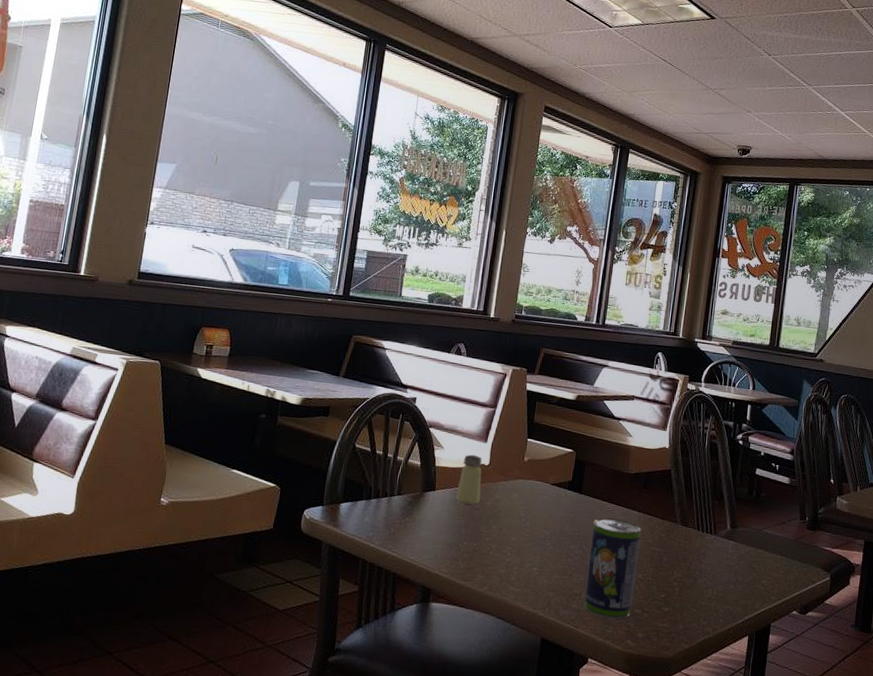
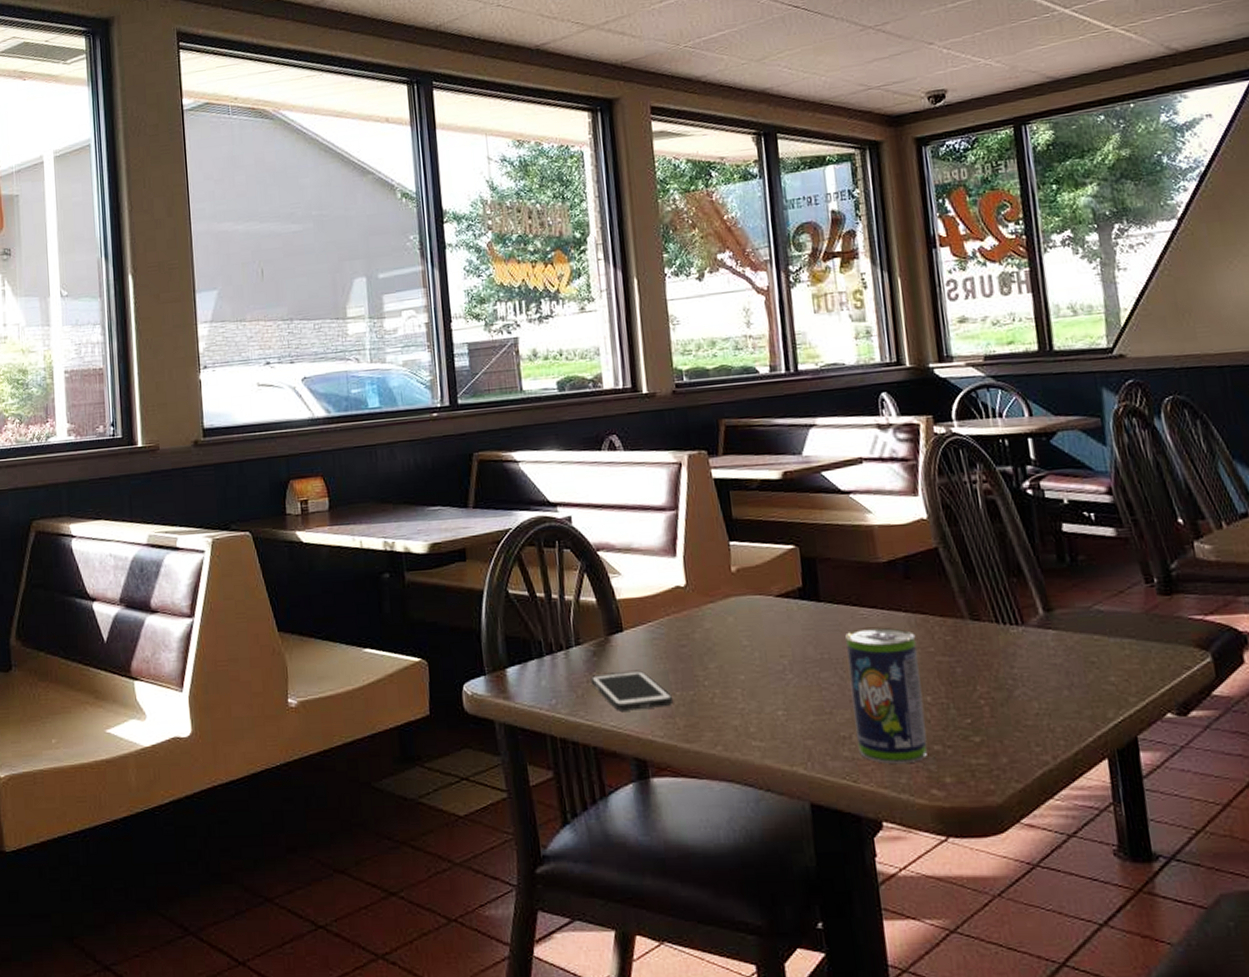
cell phone: none [402,519,461,552] -> present [590,670,674,711]
saltshaker: present [456,454,482,505] -> none [651,575,685,642]

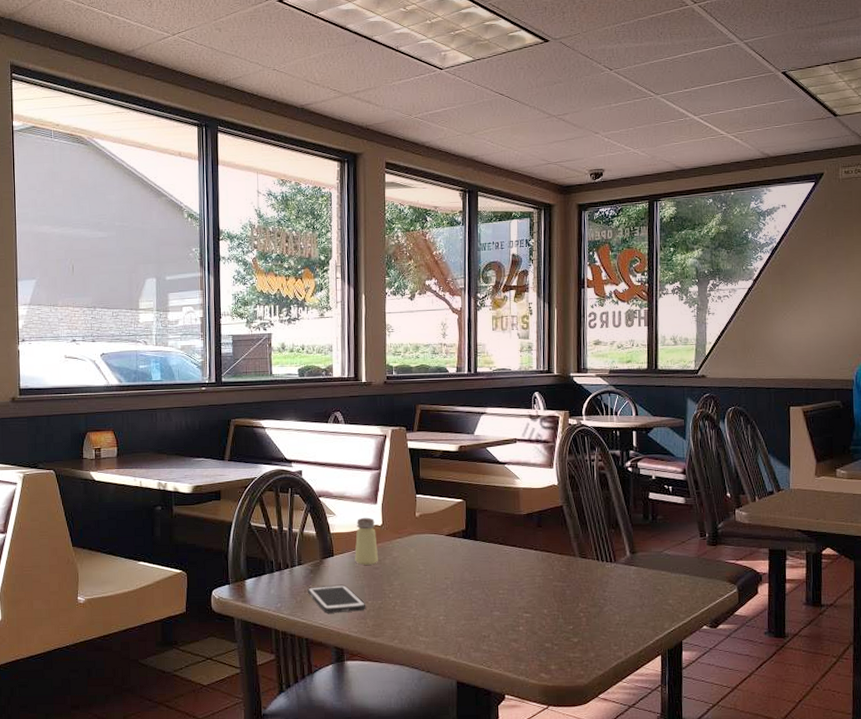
saltshaker: none [651,575,685,642] -> present [355,517,378,565]
beverage can: present [845,627,928,765] -> none [492,560,542,656]

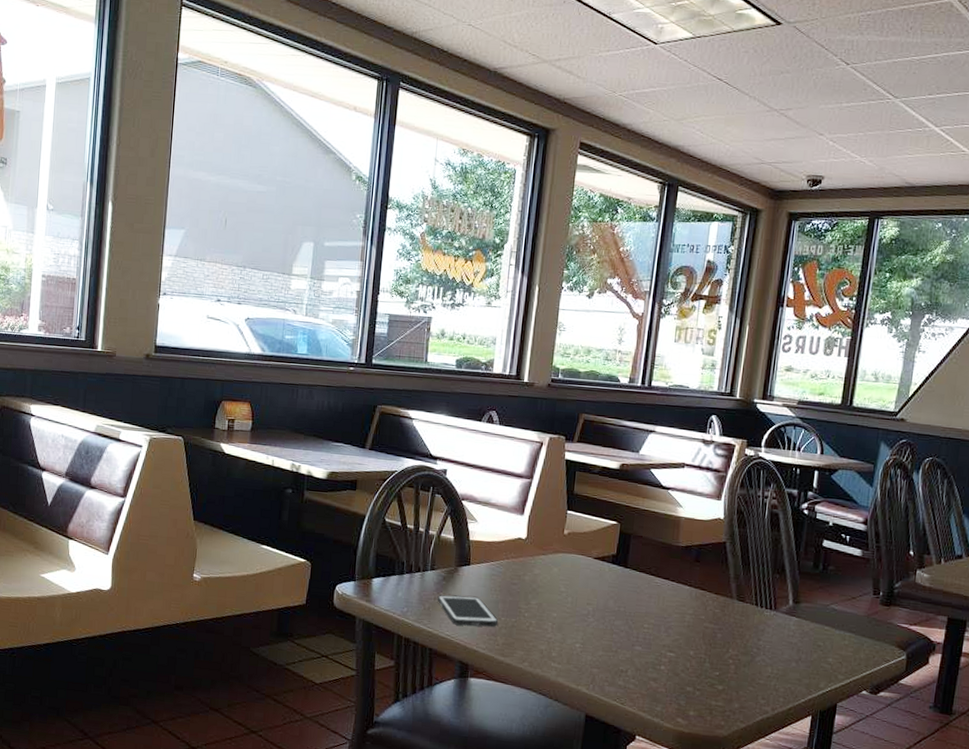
saltshaker: present [355,517,378,565] -> none [492,527,519,580]

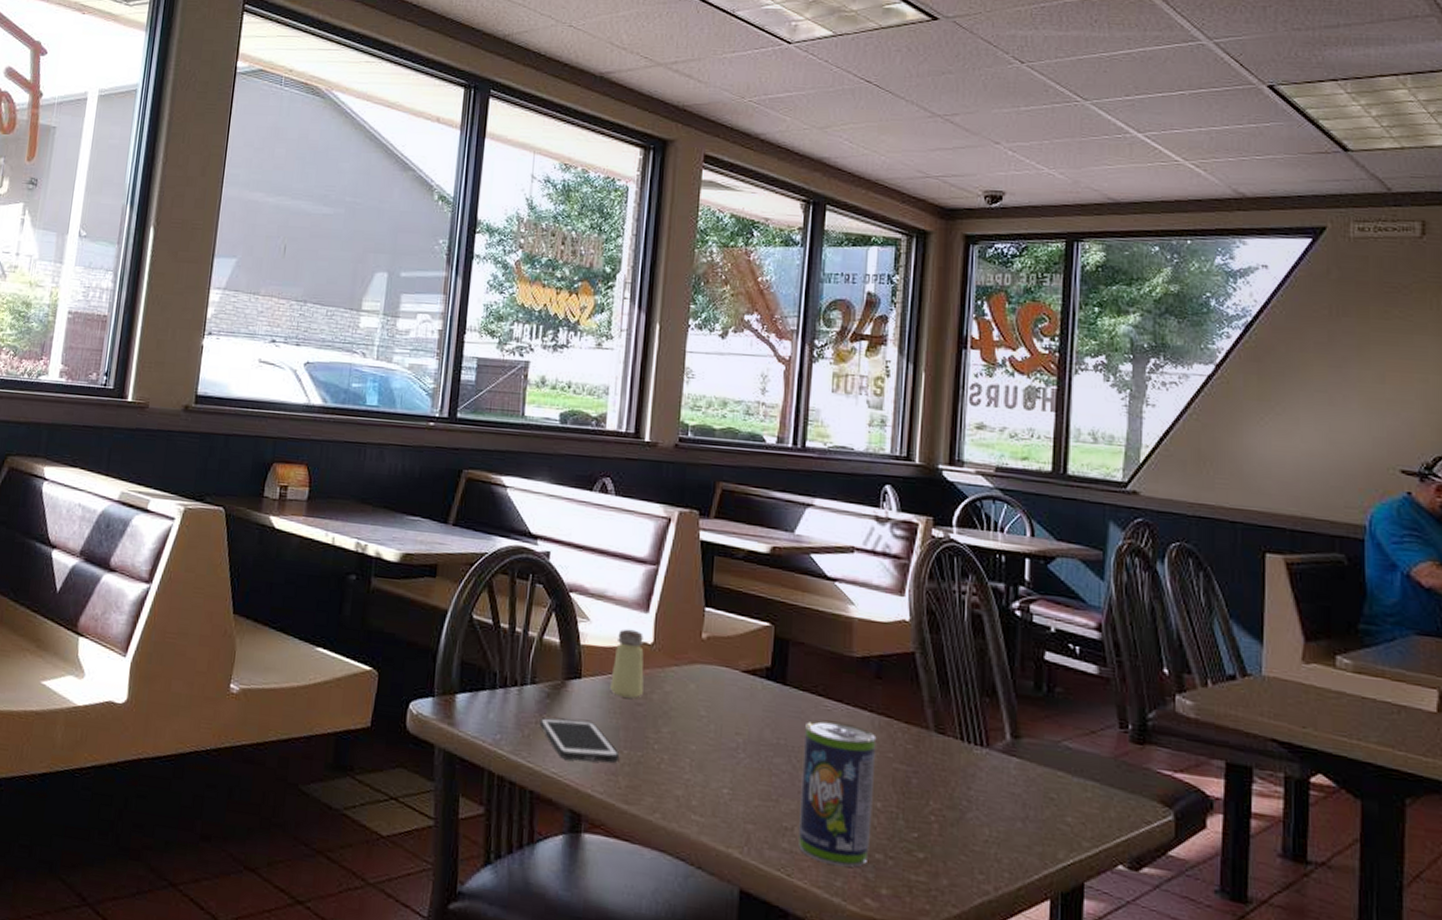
saltshaker: none [492,527,519,580] -> present [610,629,644,699]
beverage can: none [631,593,693,697] -> present [799,720,877,867]

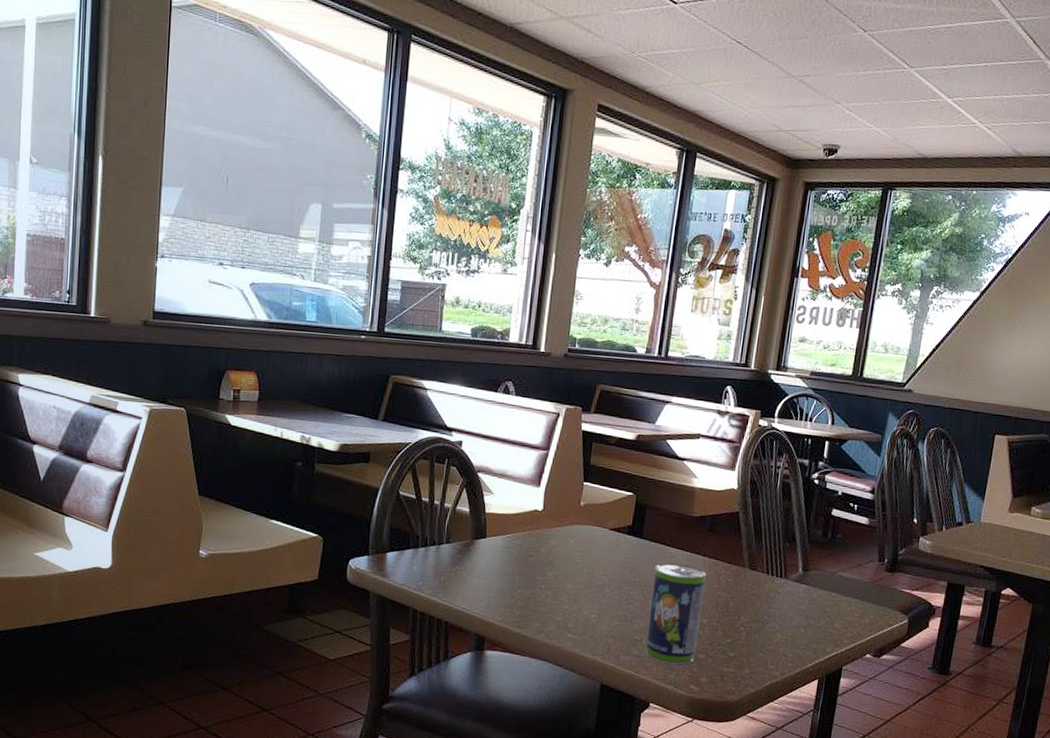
cell phone: present [539,717,620,763] -> none [453,568,515,600]
saltshaker: present [610,629,644,699] -> none [508,500,535,552]

